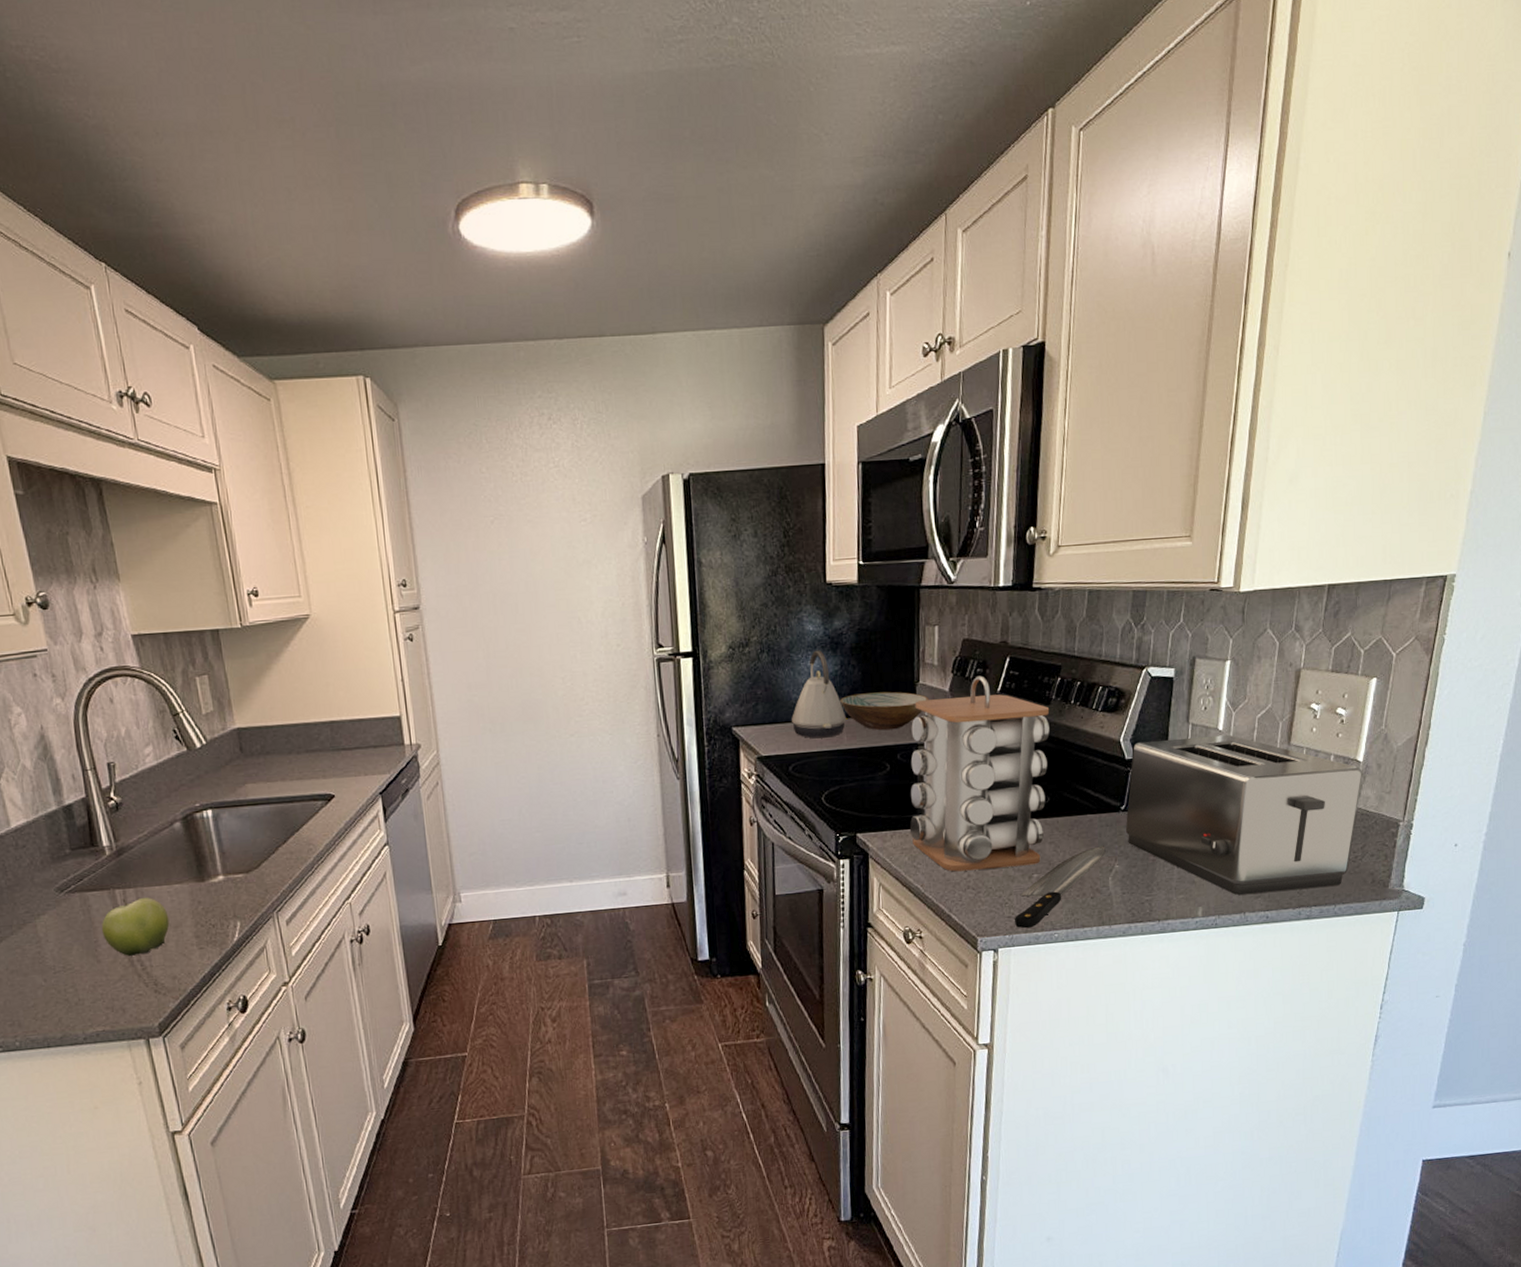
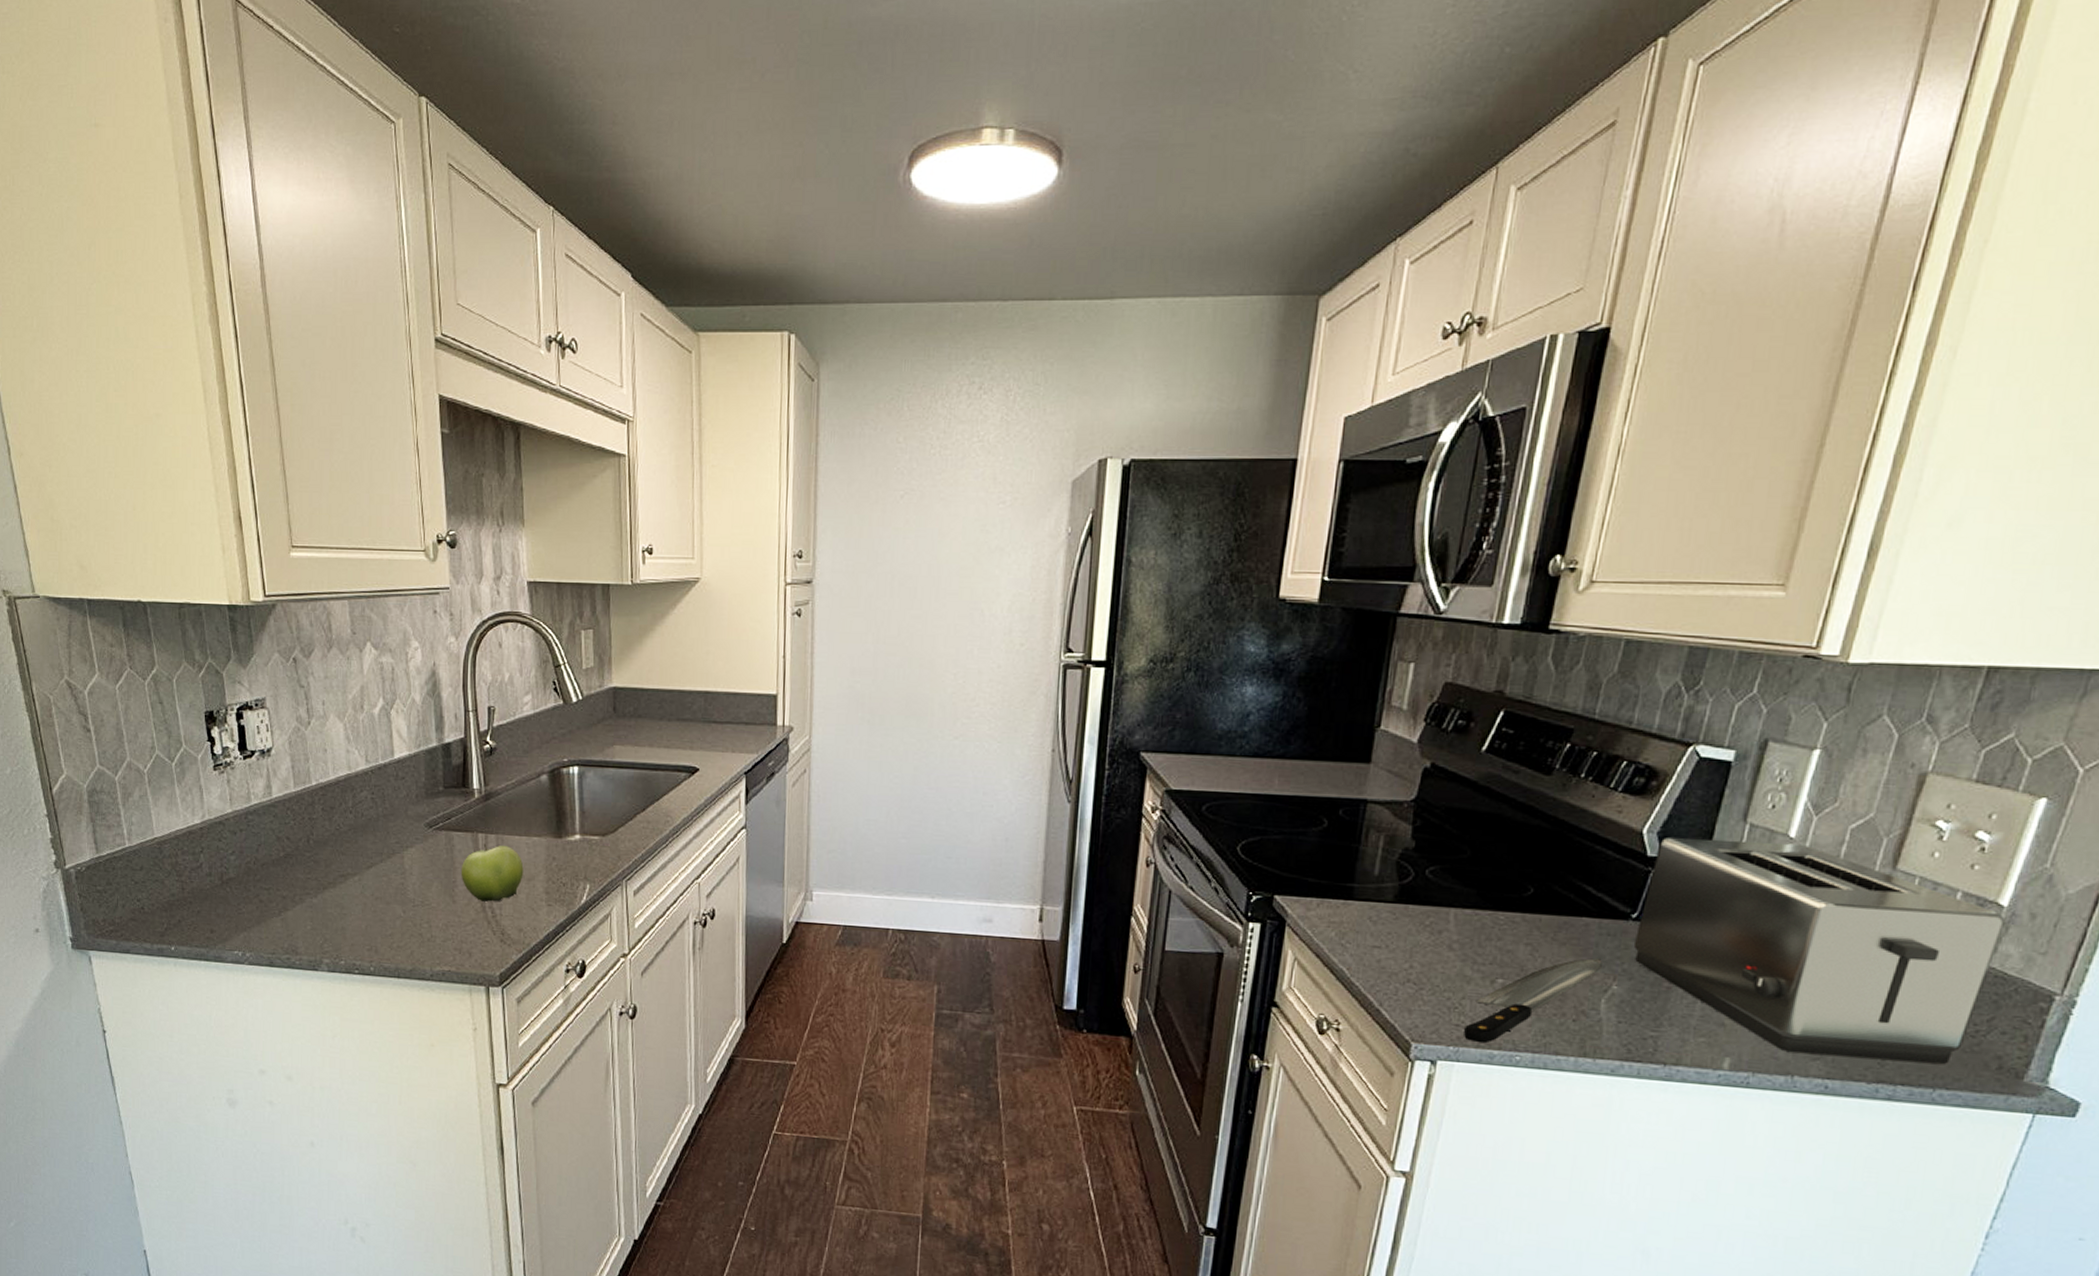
kettle: present [792,650,847,739] -> none [1213,675,1281,779]
bowl: present [840,691,929,730] -> none [1276,732,1390,780]
spice rack: present [909,675,1050,872] -> none [1342,728,1550,968]

